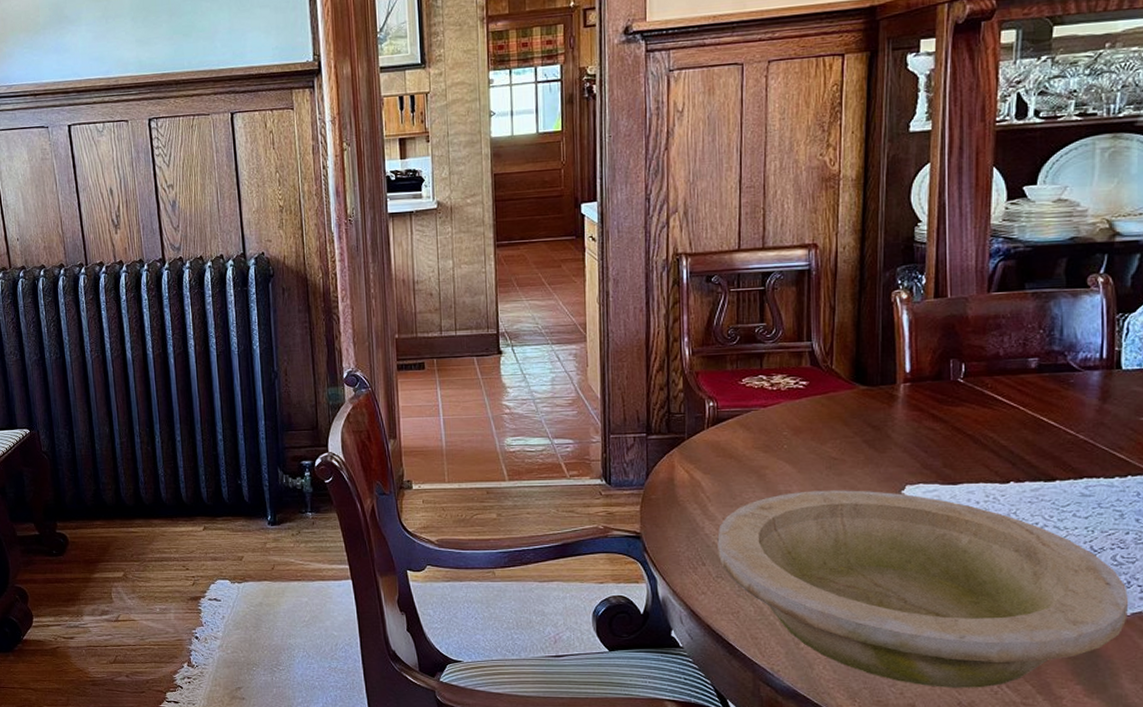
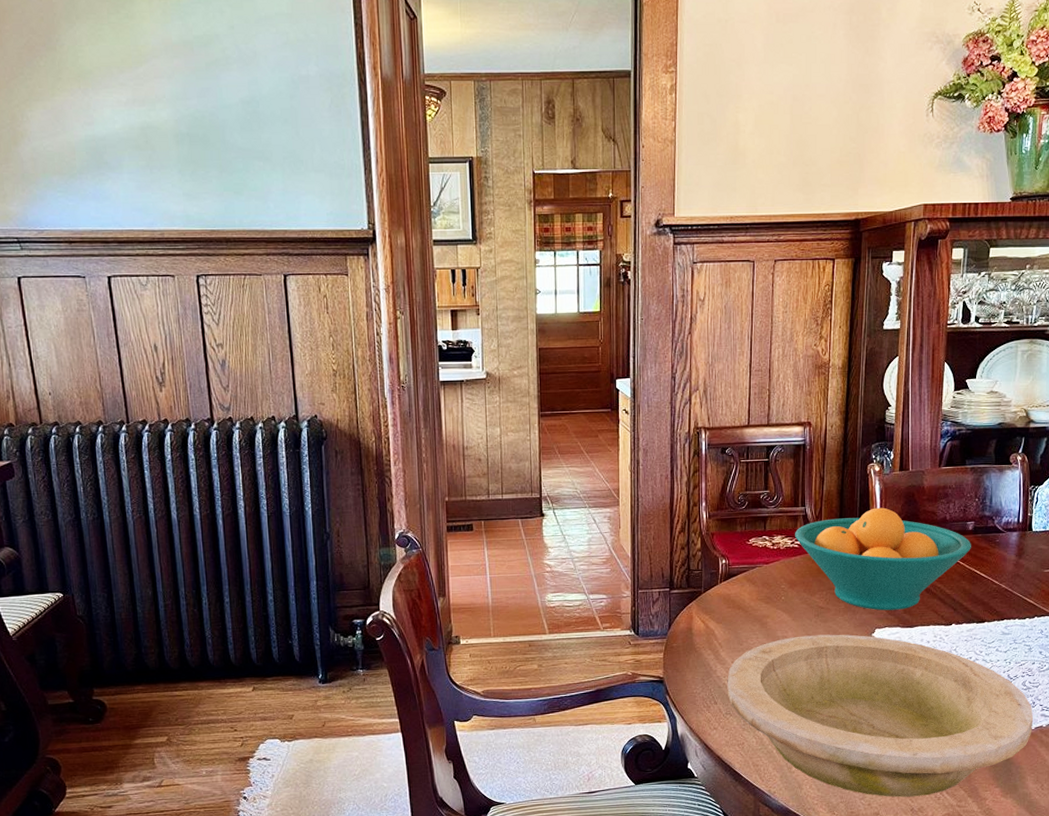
fruit bowl: none [799,341,1035,464] -> present [795,507,971,611]

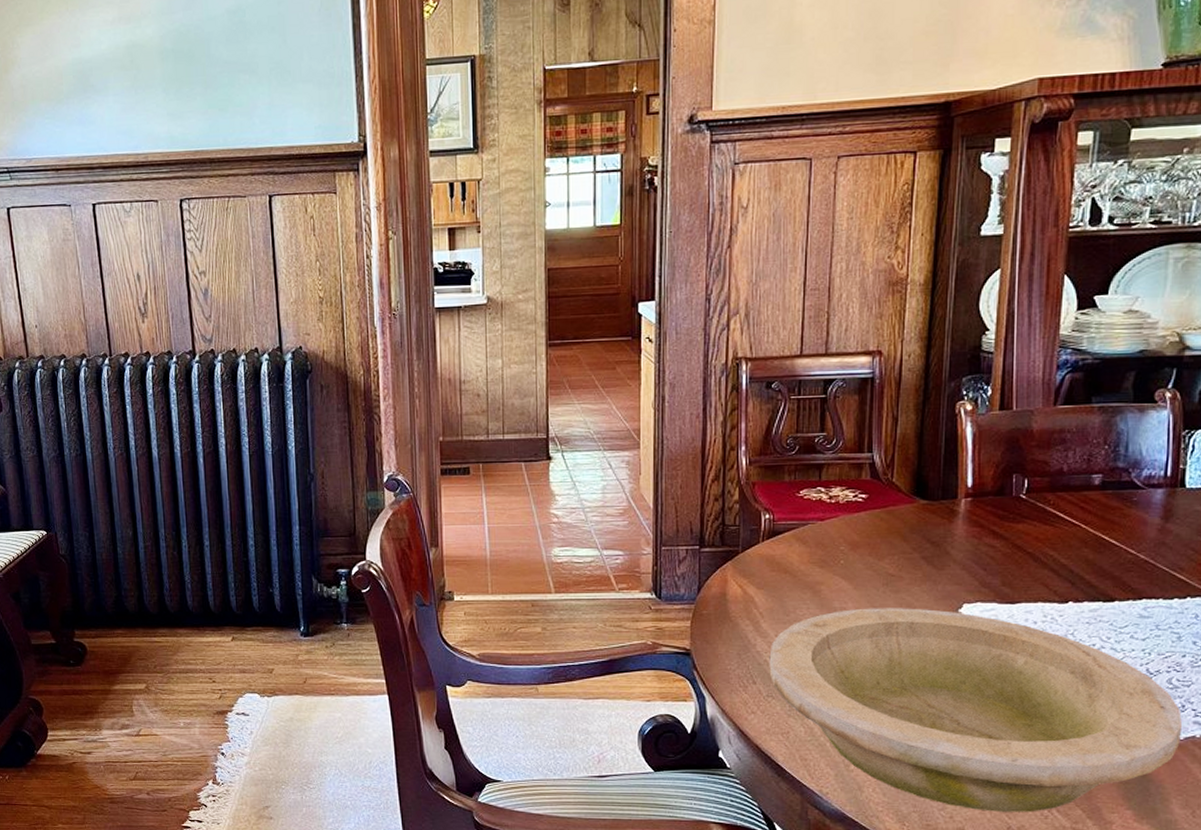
fruit bowl: present [795,507,971,611] -> none [859,455,1097,581]

